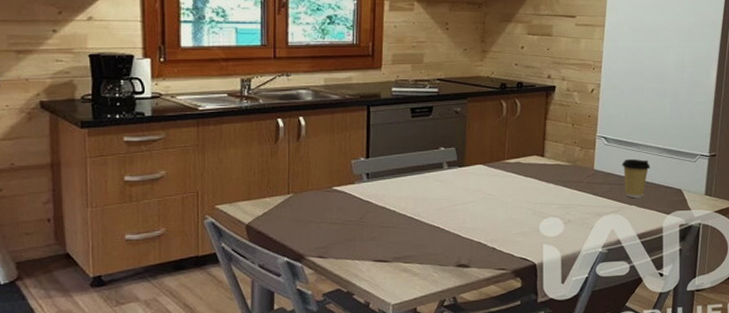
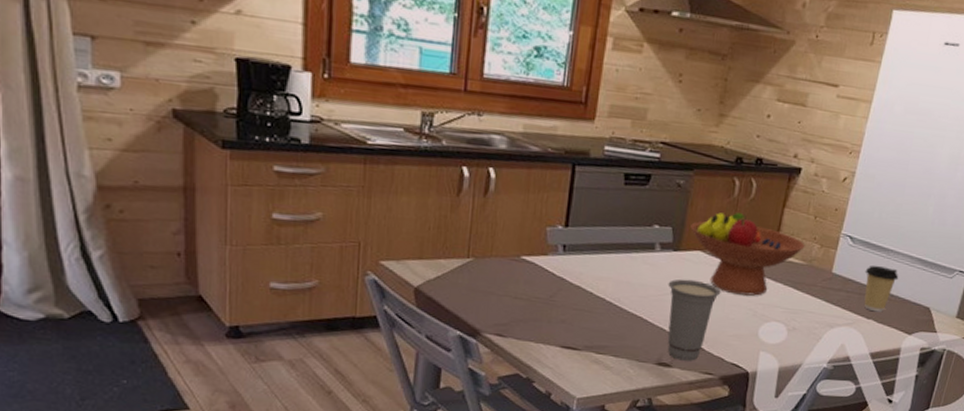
cup: none [457,190,503,261] -> present [667,279,721,361]
fruit bowl: none [470,129,568,198] -> present [690,212,806,296]

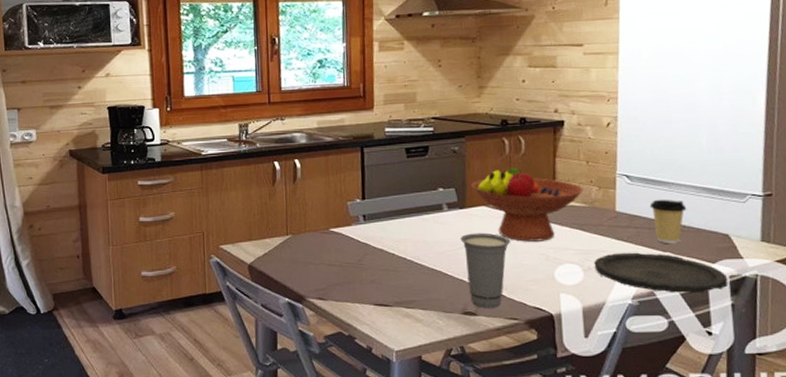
plate: none [799,315,919,363] -> present [594,252,728,294]

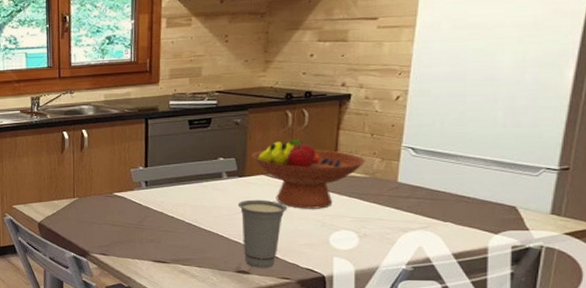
plate: present [594,252,728,294] -> none [370,221,510,262]
coffee cup: present [649,199,687,244] -> none [433,171,474,215]

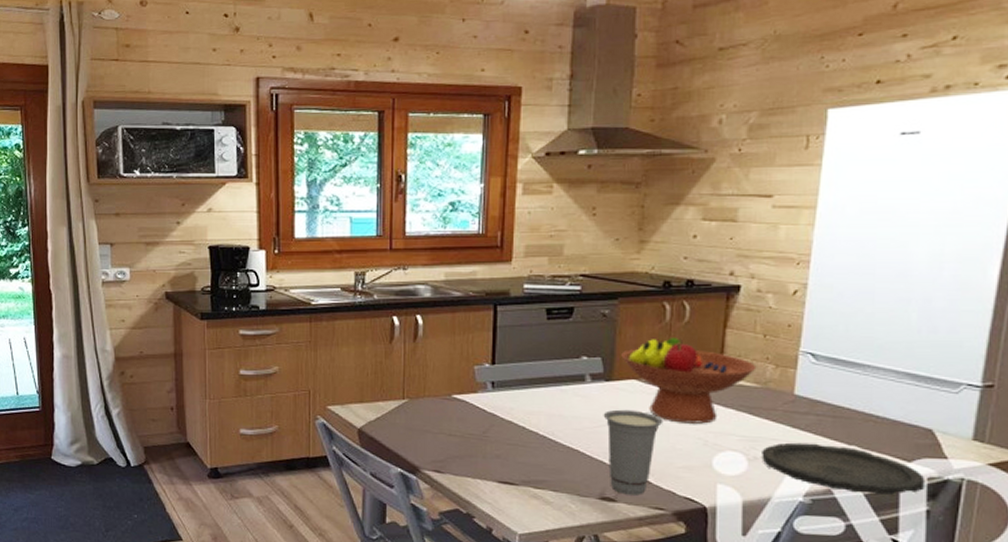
plate: none [370,221,510,262] -> present [762,442,926,496]

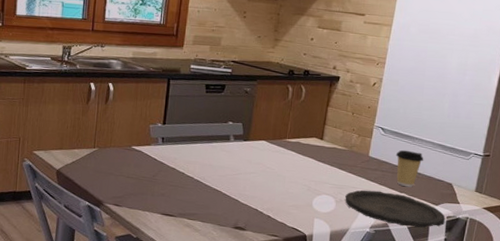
cup: present [603,409,664,495] -> none [240,162,282,226]
fruit bowl: present [621,338,757,424] -> none [256,111,346,175]
coffee cup: none [836,383,883,437] -> present [395,150,424,187]

